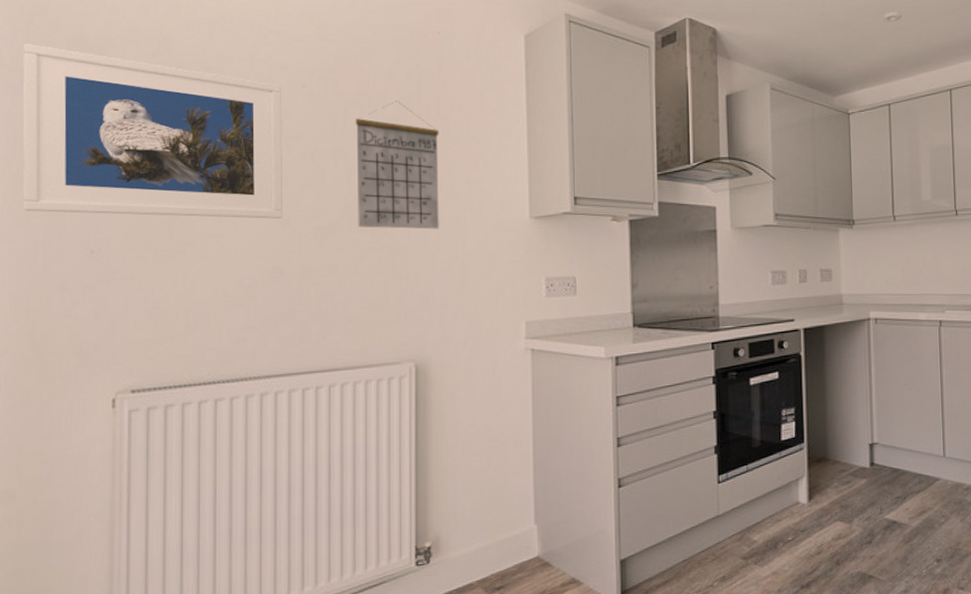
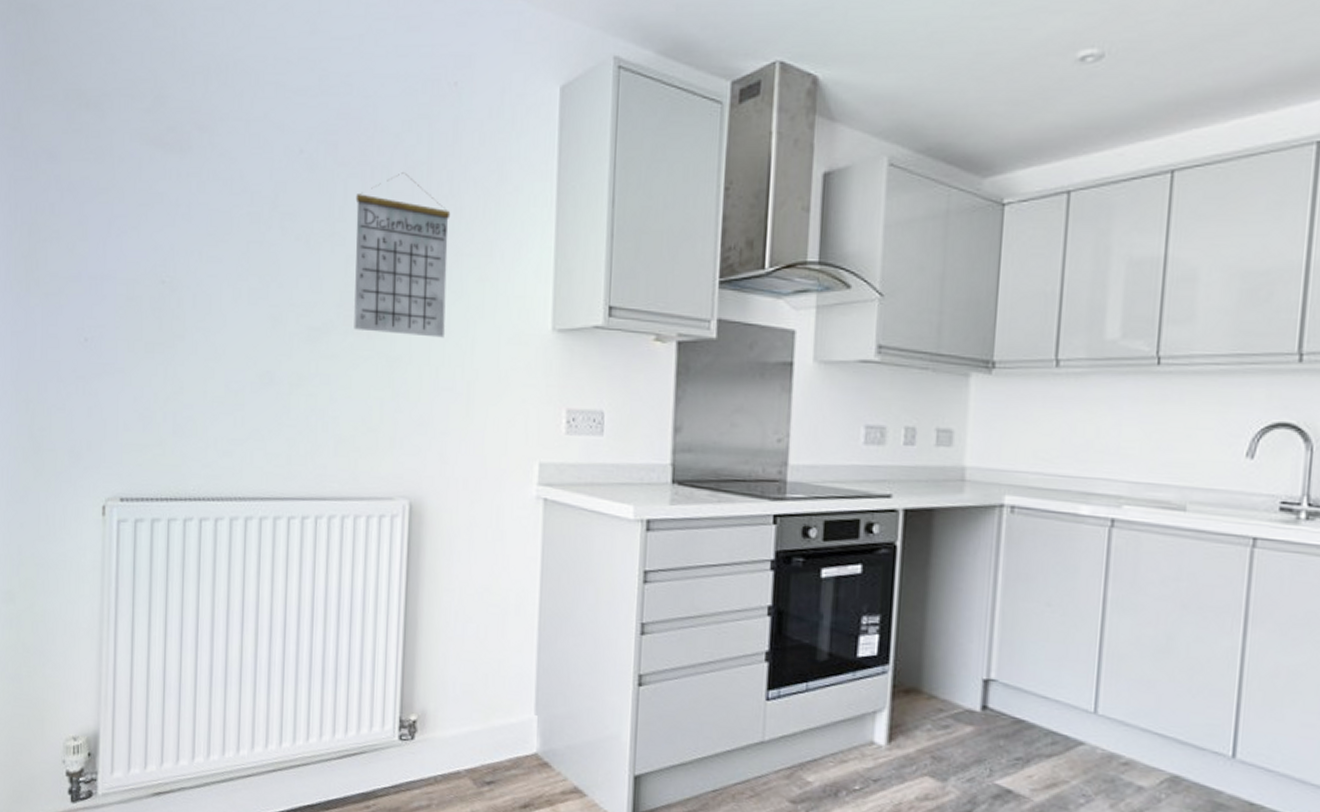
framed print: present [23,43,284,219] -> none [23,98,278,313]

